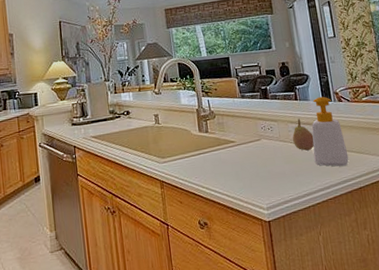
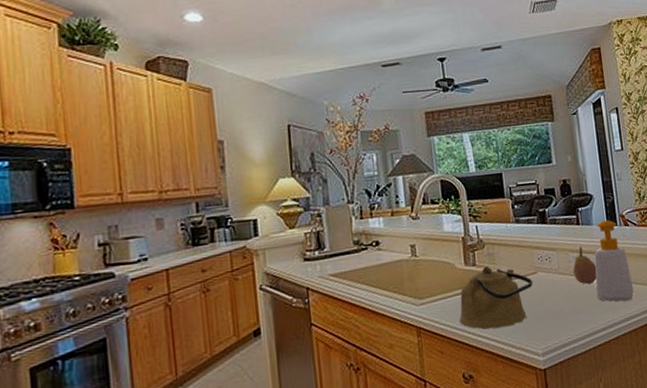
kettle: none [195,133,258,185] -> present [459,266,533,329]

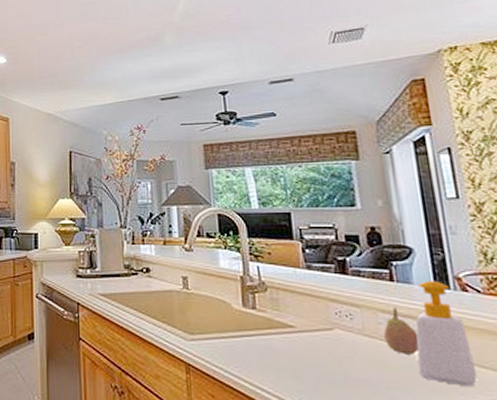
kettle: present [459,266,533,329] -> none [235,311,329,385]

